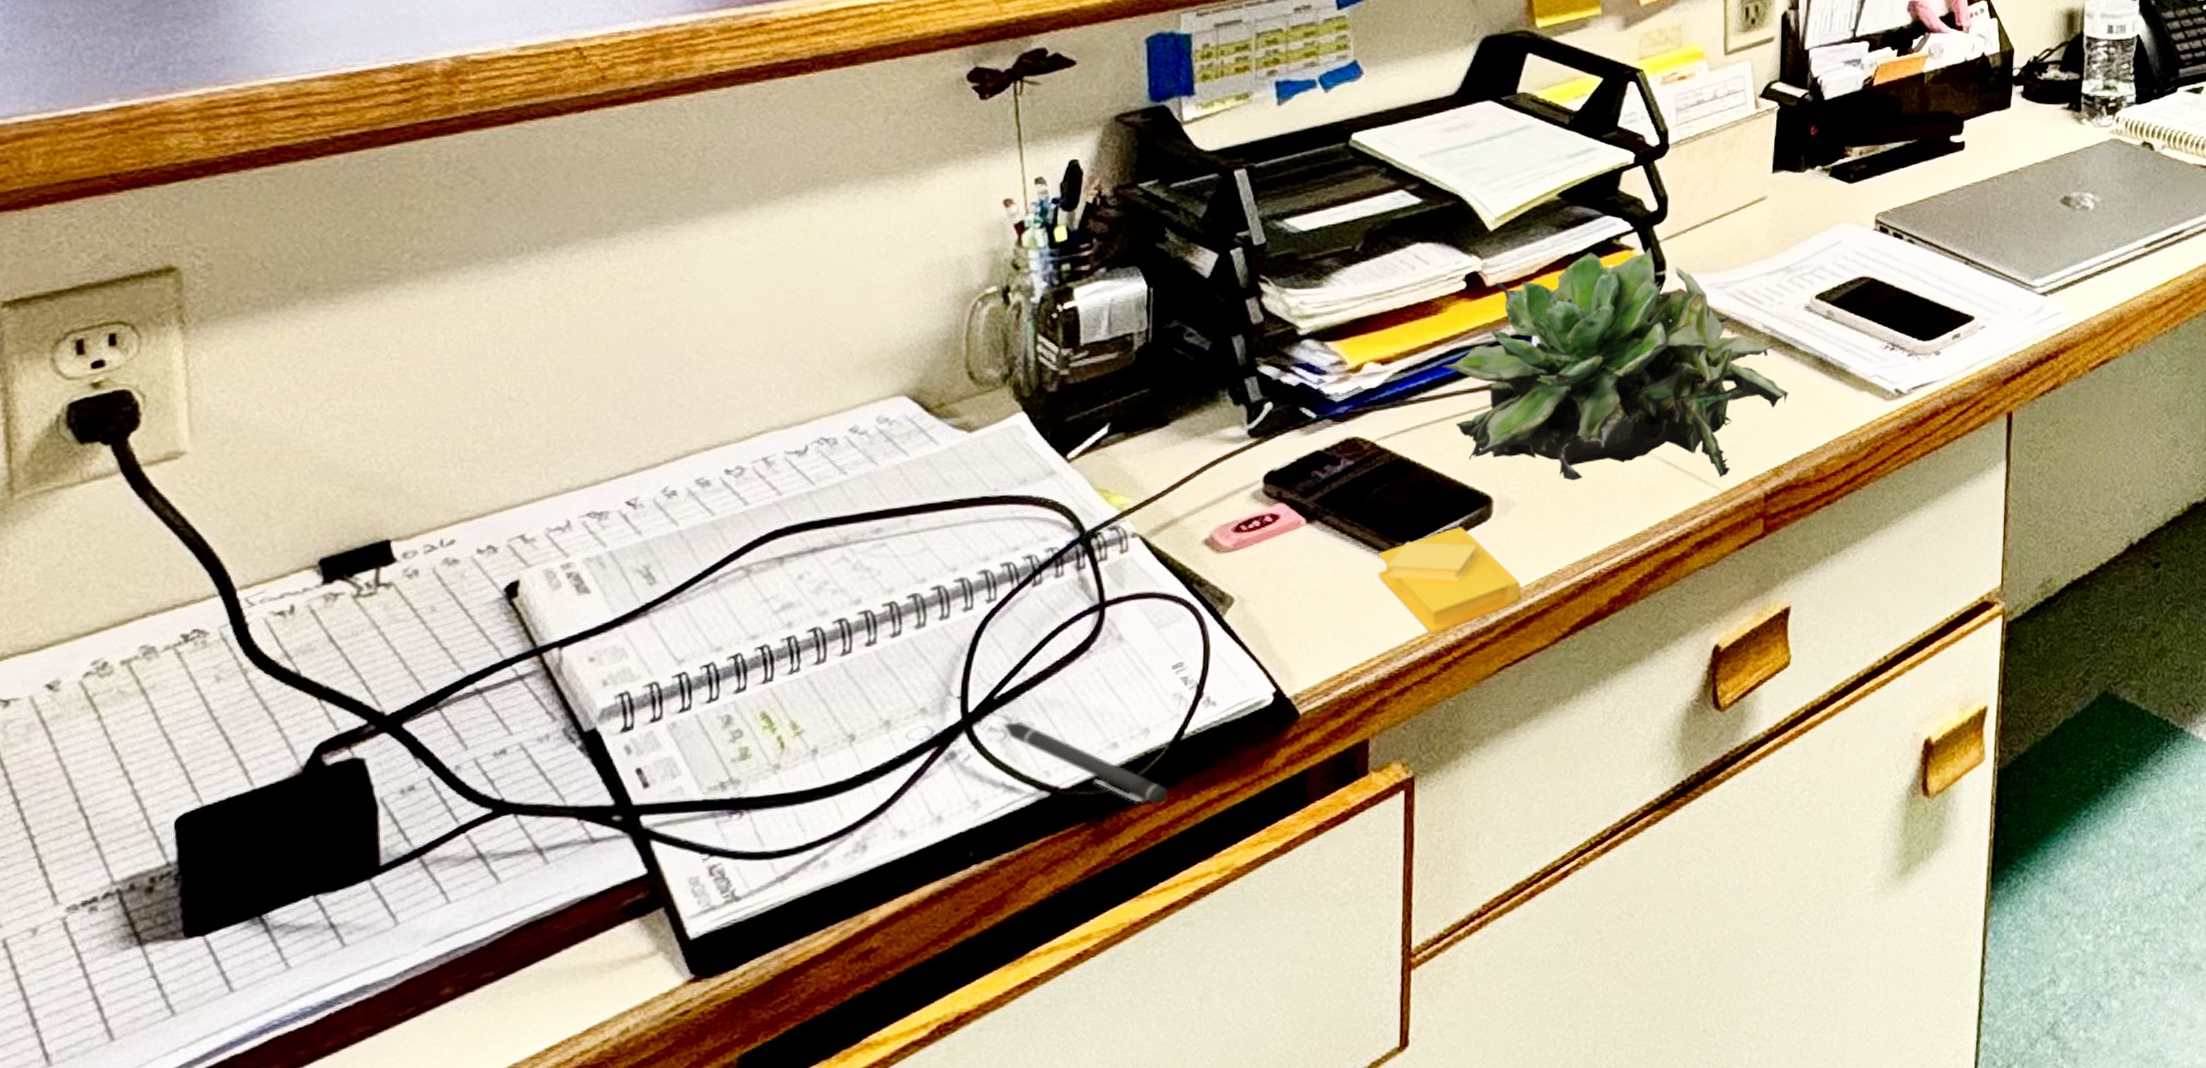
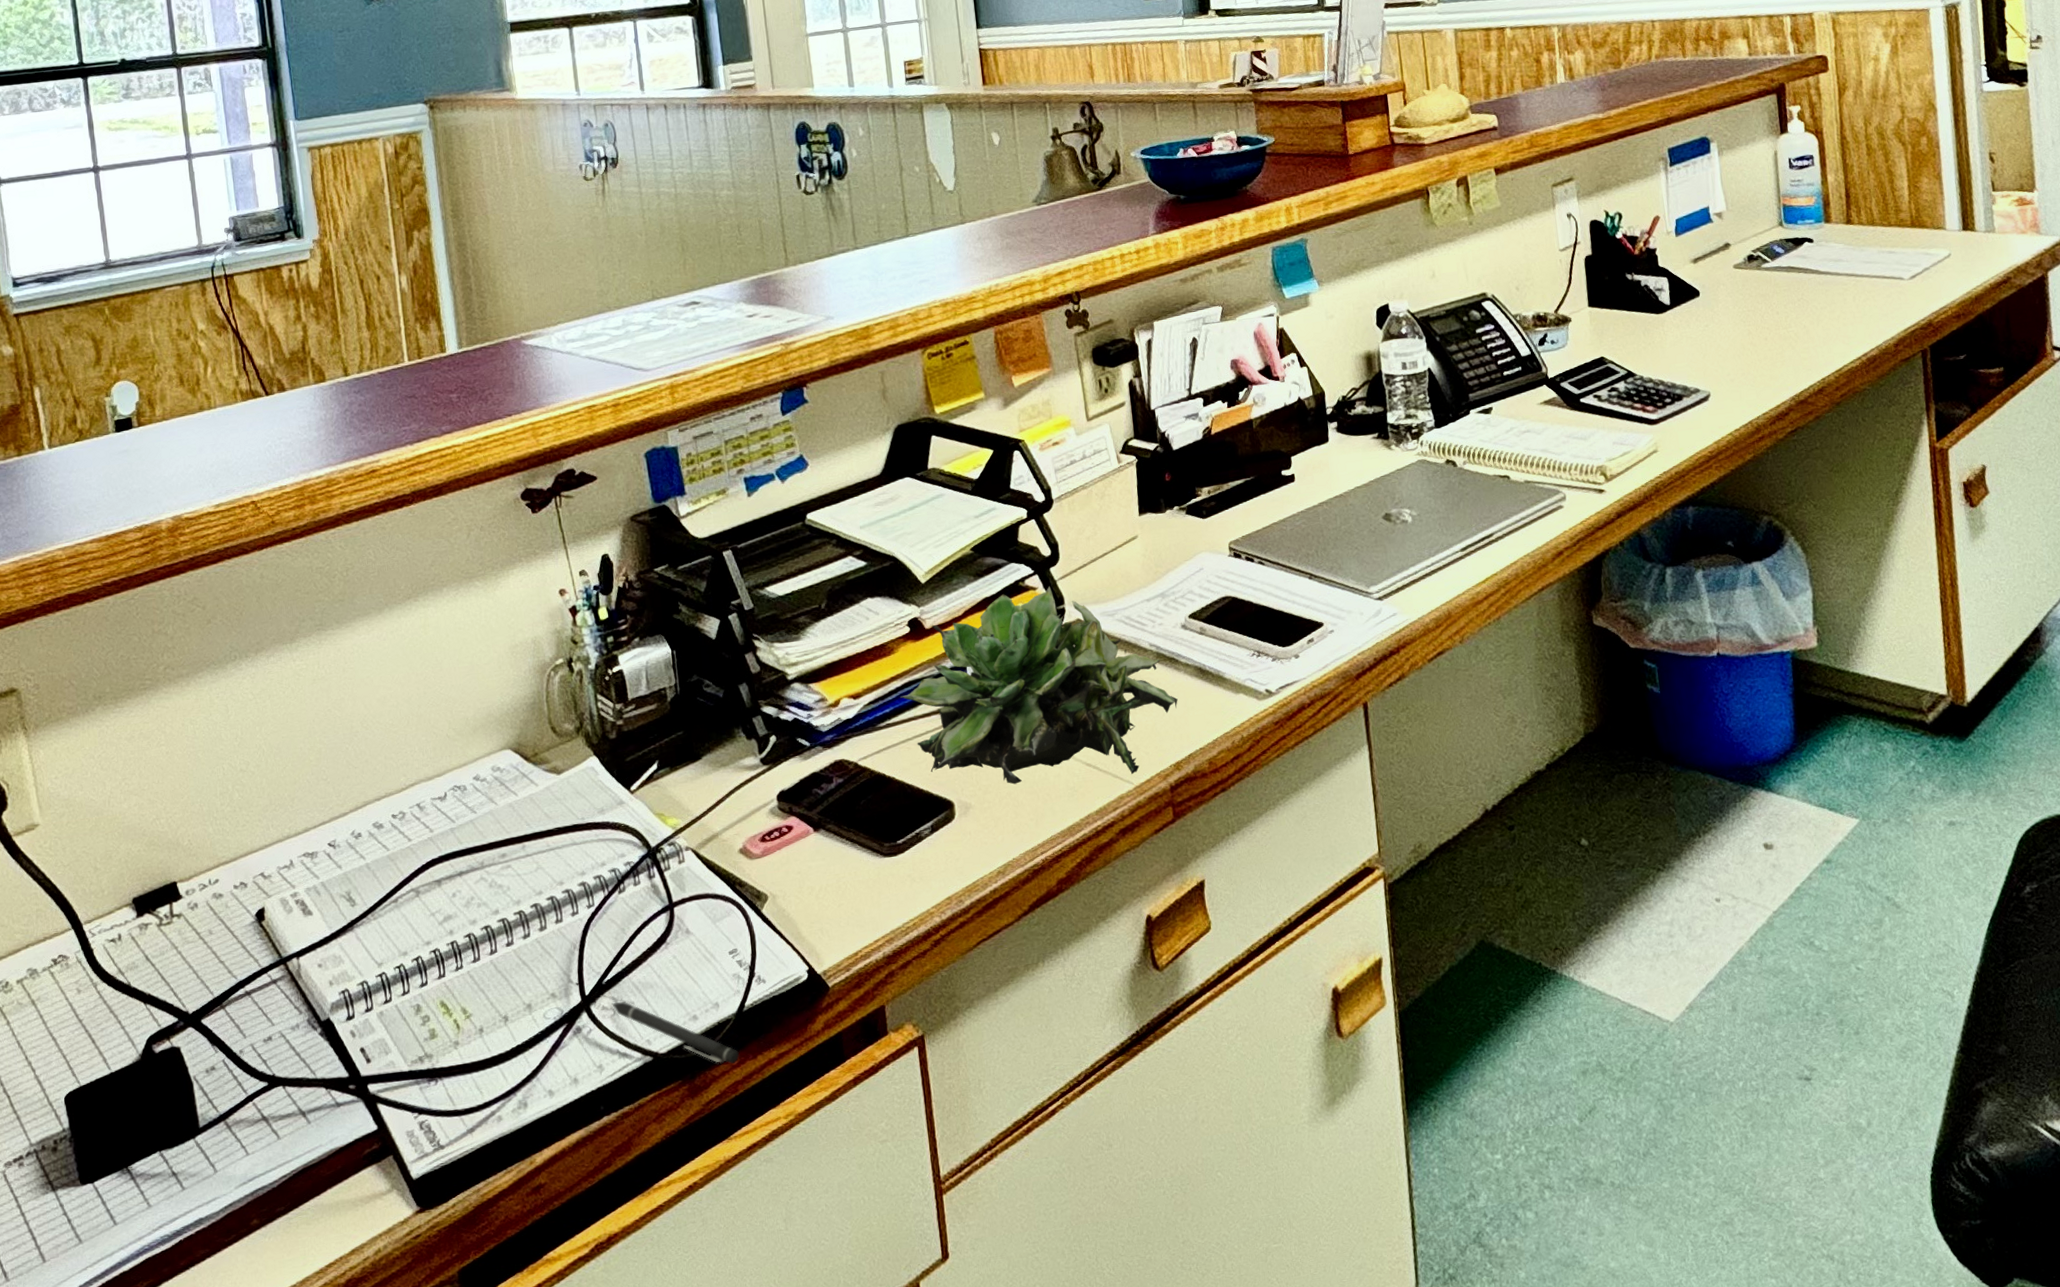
sticky notes: present [1377,527,1521,636] -> none [871,827,986,918]

